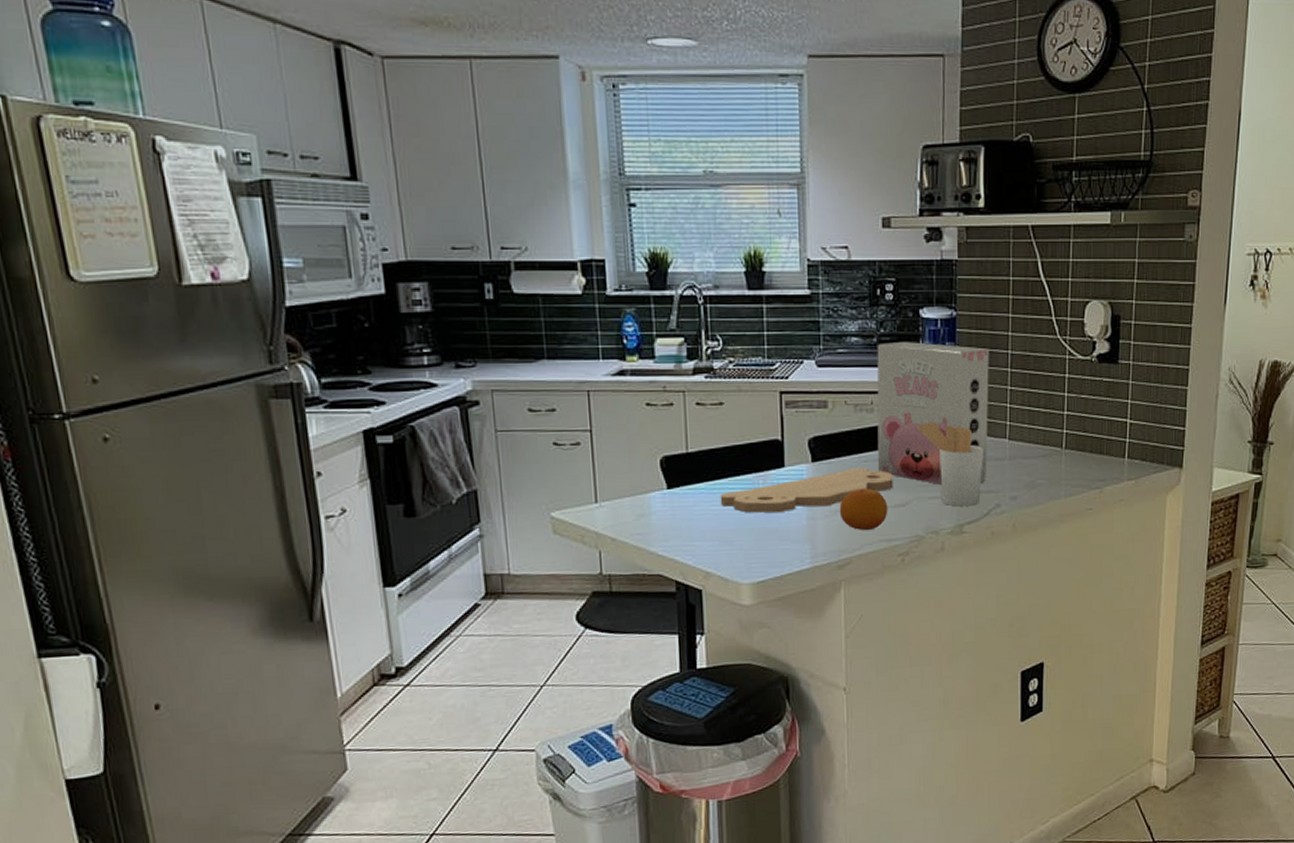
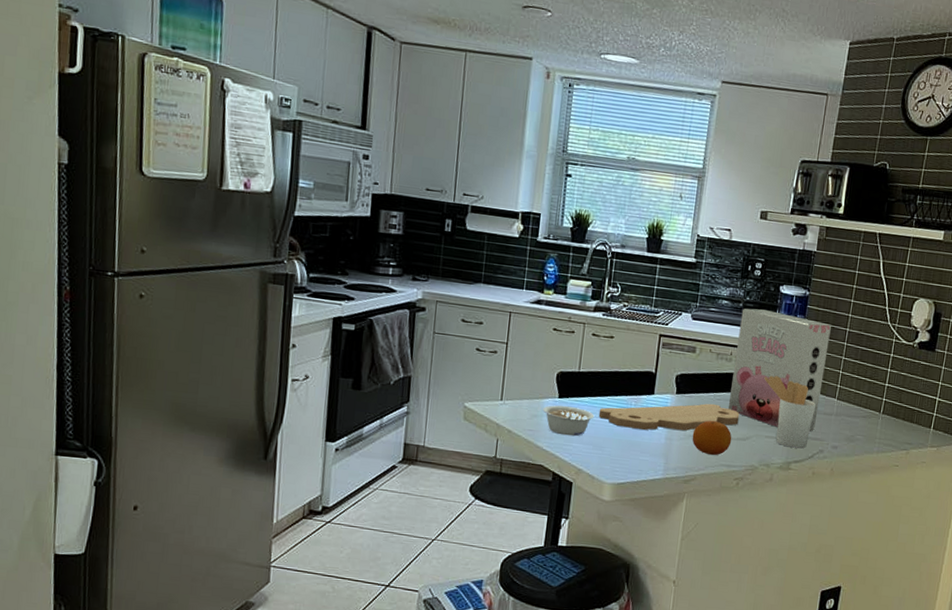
legume: none [650,497,716,534] -> present [542,405,595,436]

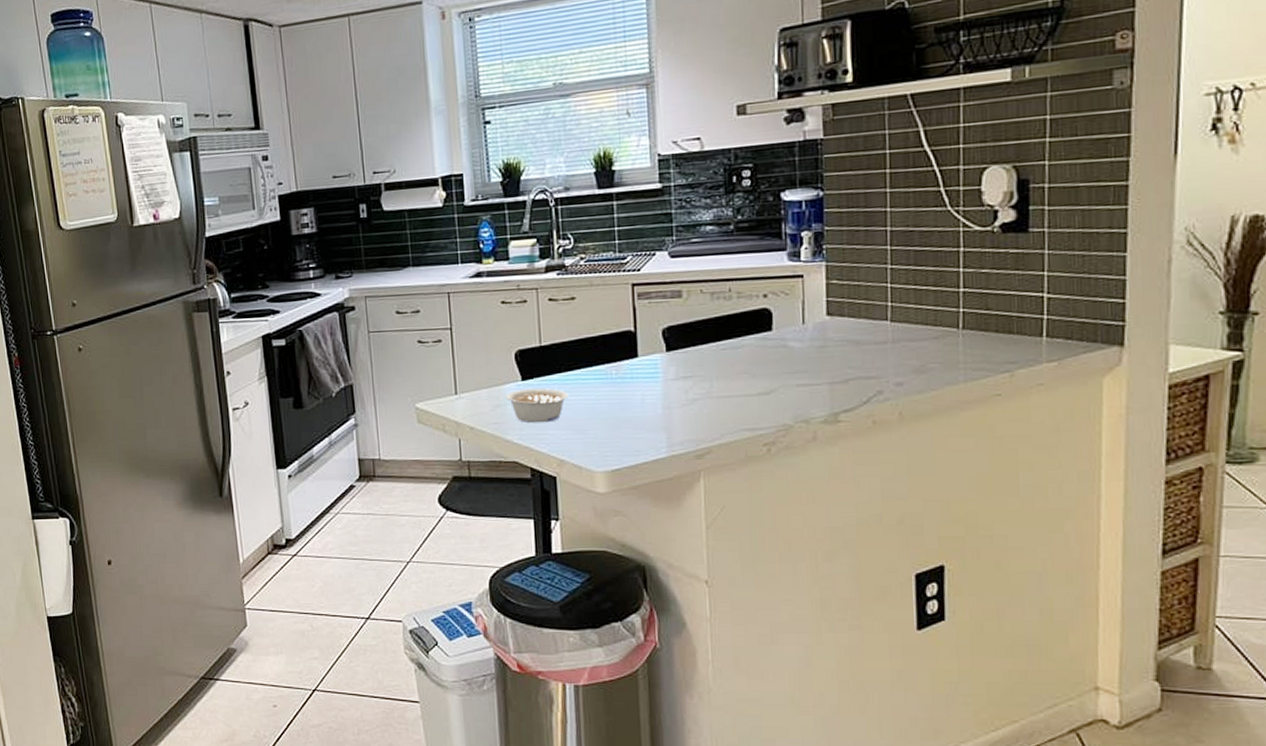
cutting board: present [598,403,740,431] -> none [573,355,756,403]
fruit: present [692,420,732,455] -> none [696,376,751,419]
cereal box: present [727,308,831,432] -> none [734,226,866,371]
utensil holder: present [764,375,816,449] -> none [780,306,861,394]

